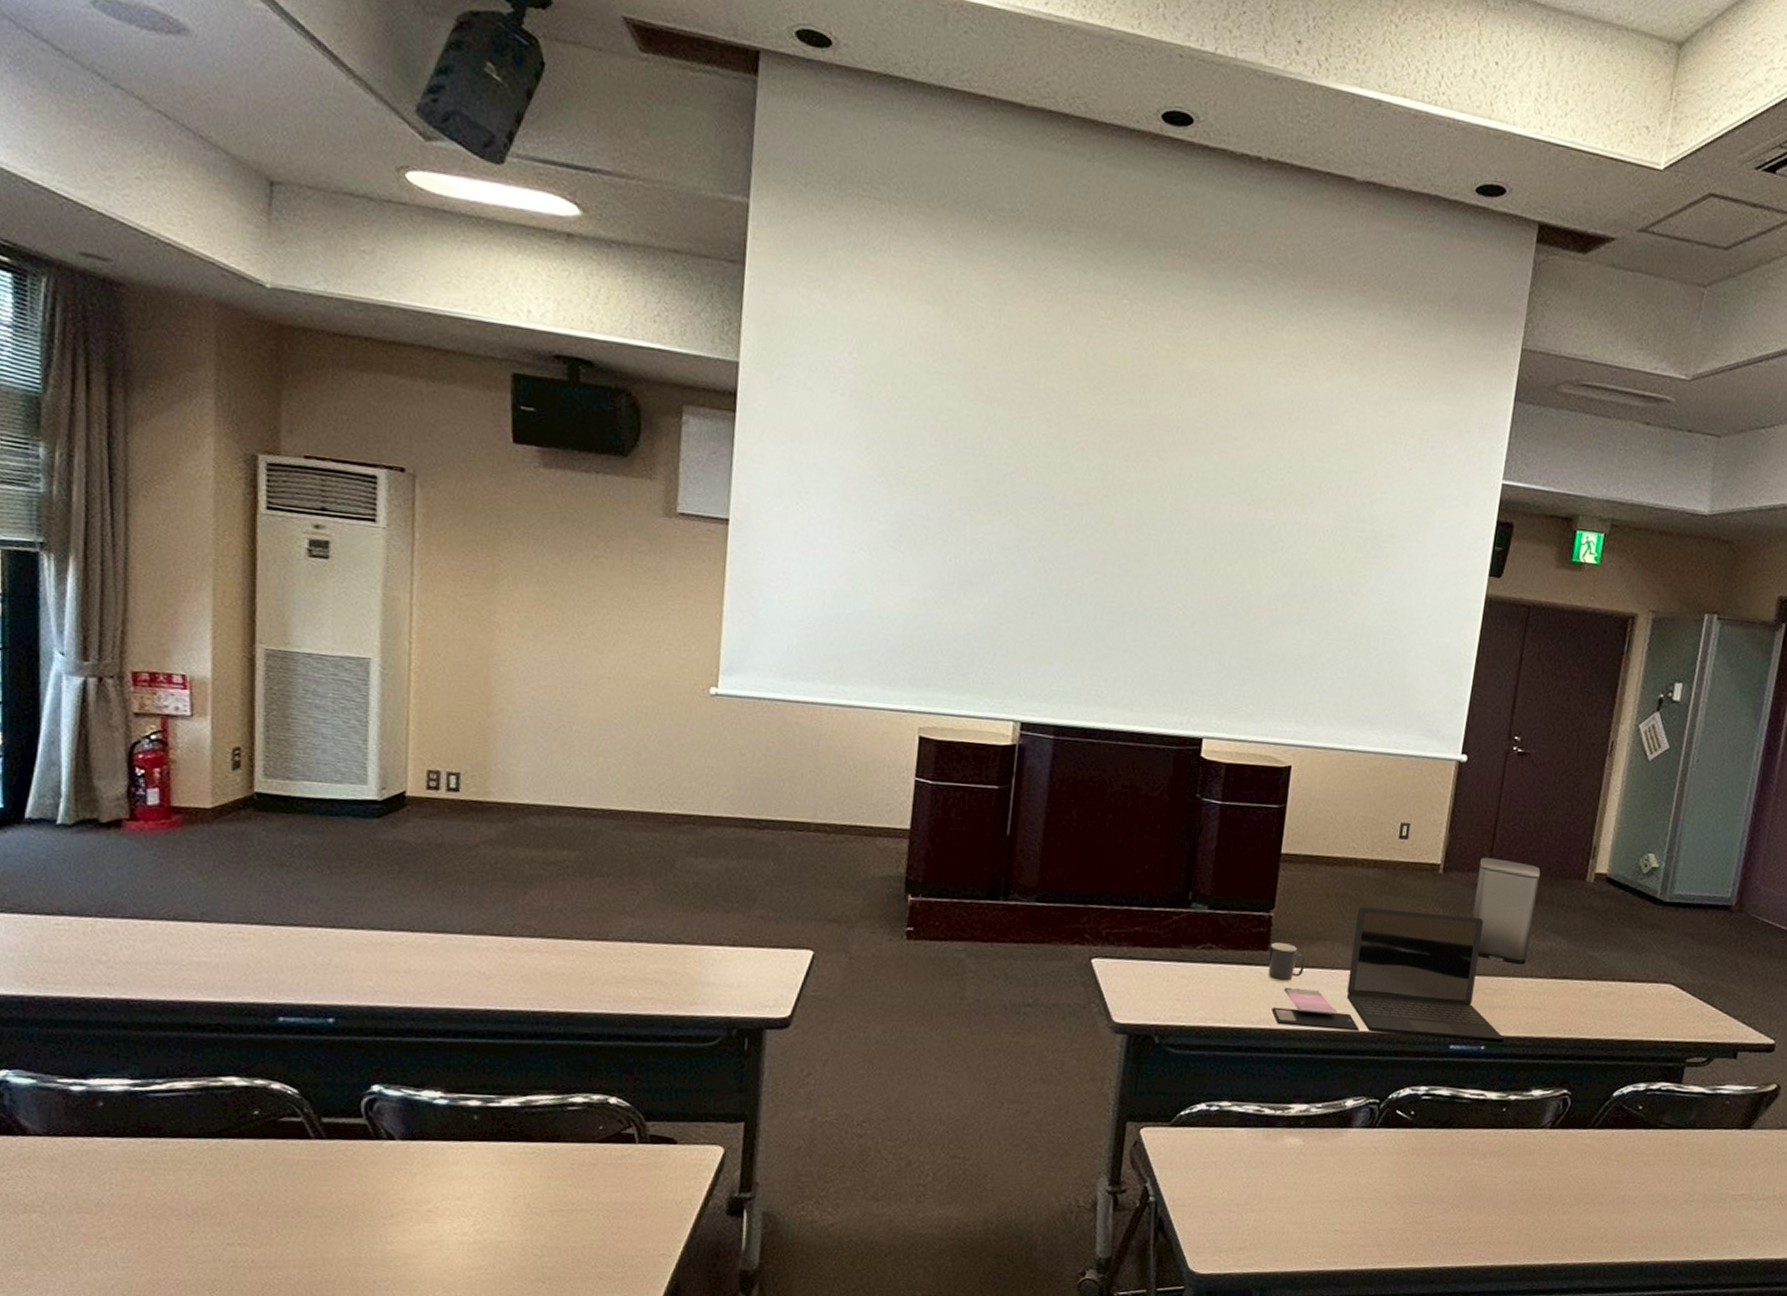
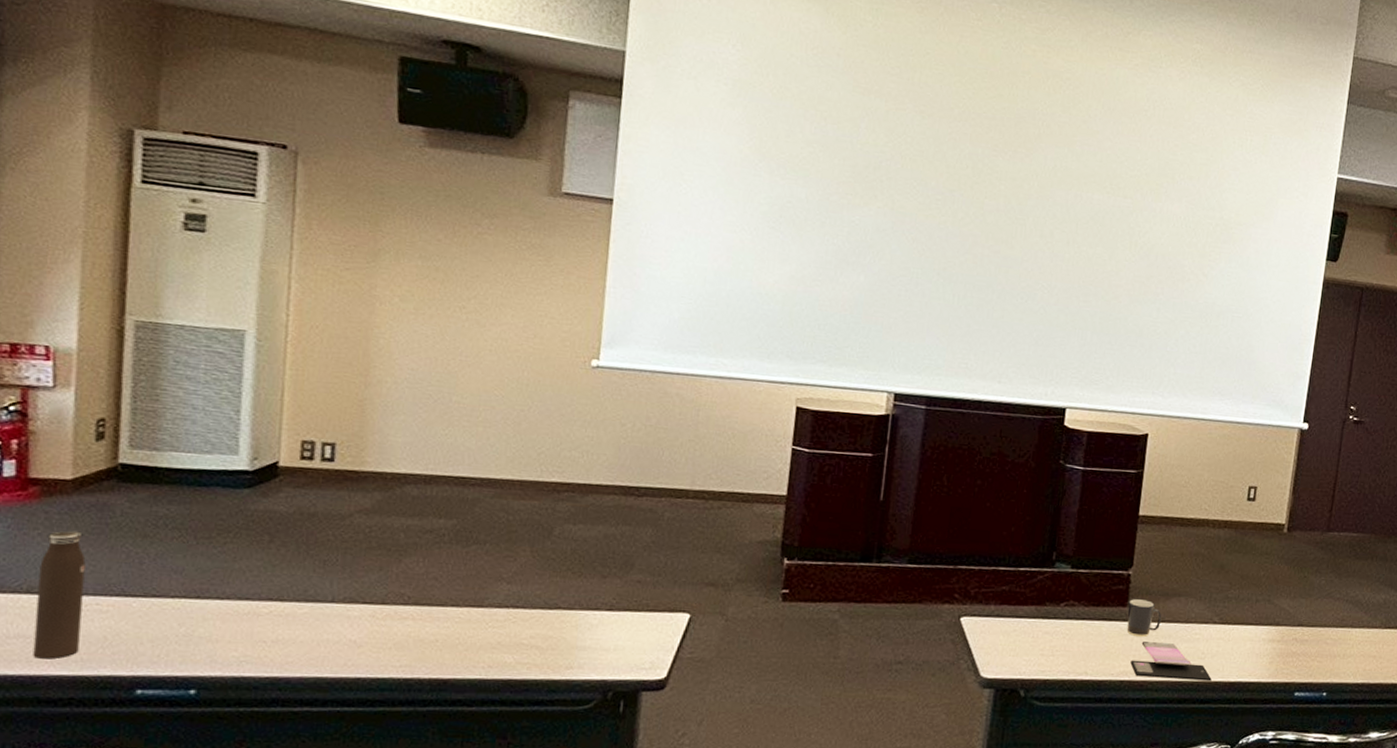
water bottle: none [181,858,227,985] -> present [33,530,86,659]
laptop: present [1346,906,1505,1044] -> none [1199,564,1345,690]
pedal bin: present [1472,857,1540,965] -> none [1313,517,1375,616]

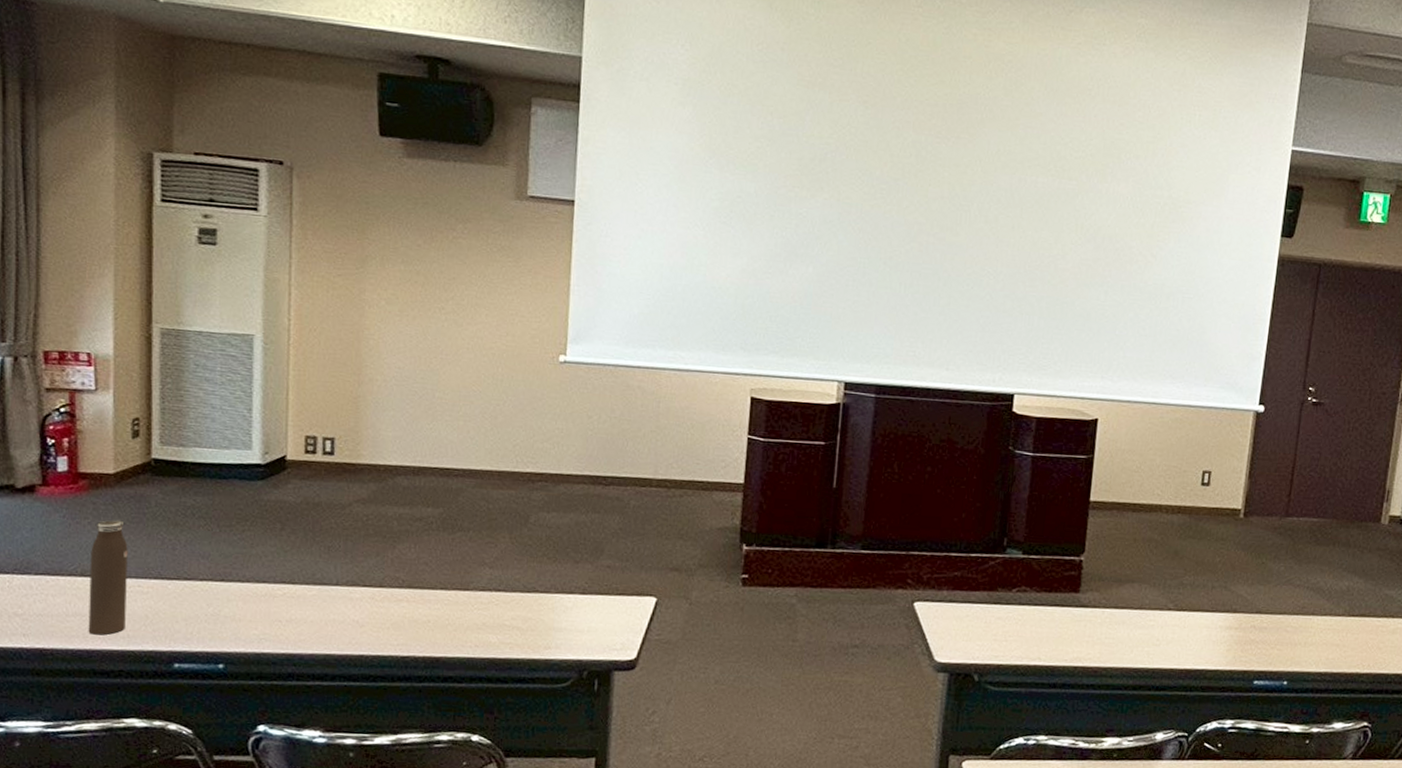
mug: present [1126,598,1162,638] -> none [1079,584,1115,624]
tablet: present [1130,641,1212,681] -> none [1084,628,1167,668]

